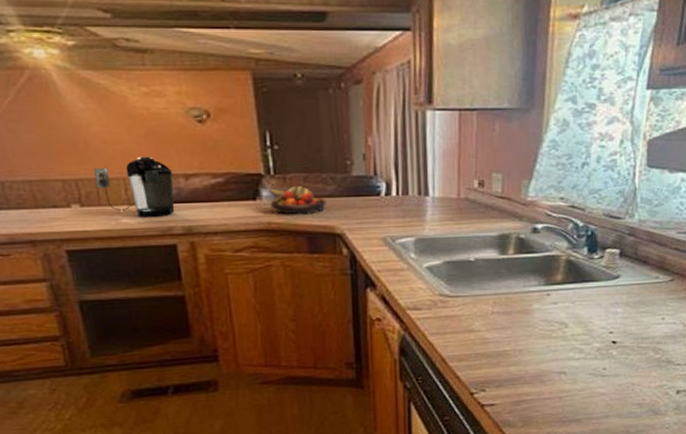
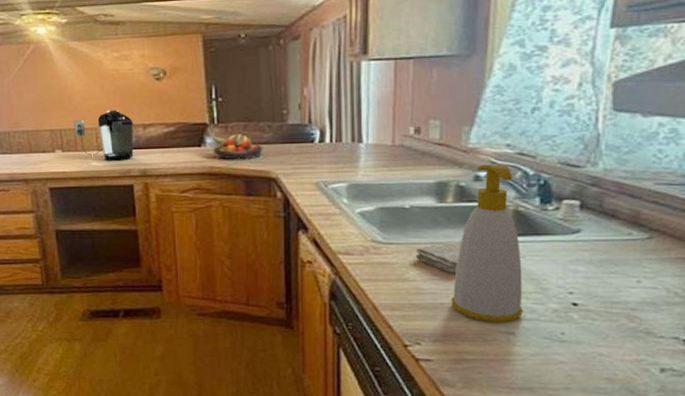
washcloth: none [480,290,522,322] -> present [415,240,462,274]
soap bottle: none [513,216,573,365] -> present [452,164,523,322]

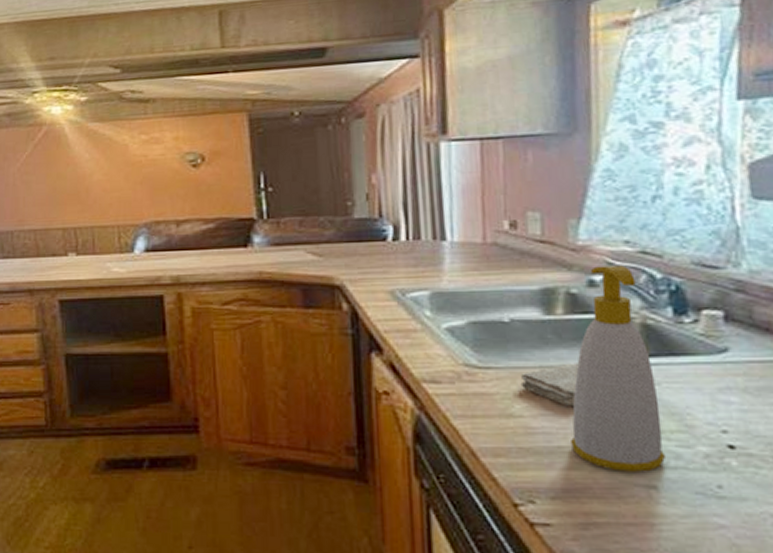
coffee maker: present [74,109,134,161] -> none [92,203,165,266]
fruit bowl: present [212,134,263,160] -> none [261,231,324,263]

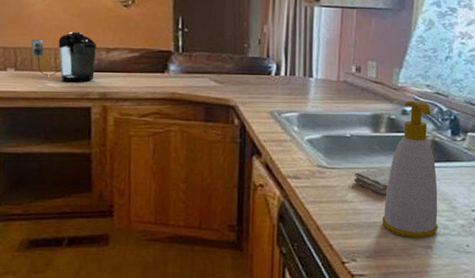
coffee maker: none [92,203,165,266] -> present [31,31,96,83]

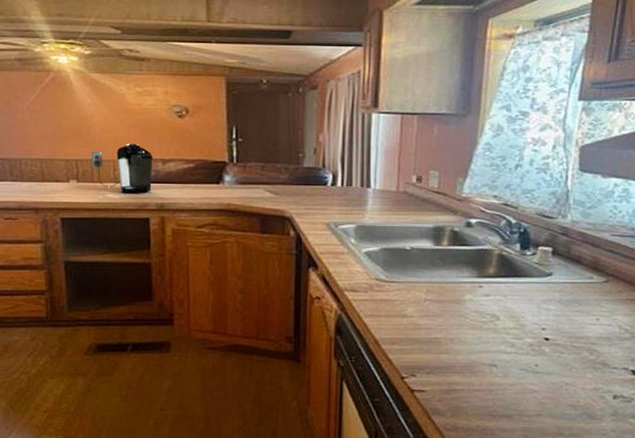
washcloth: present [354,165,392,196] -> none [414,280,454,311]
soap bottle: present [382,101,438,238] -> none [444,212,504,355]

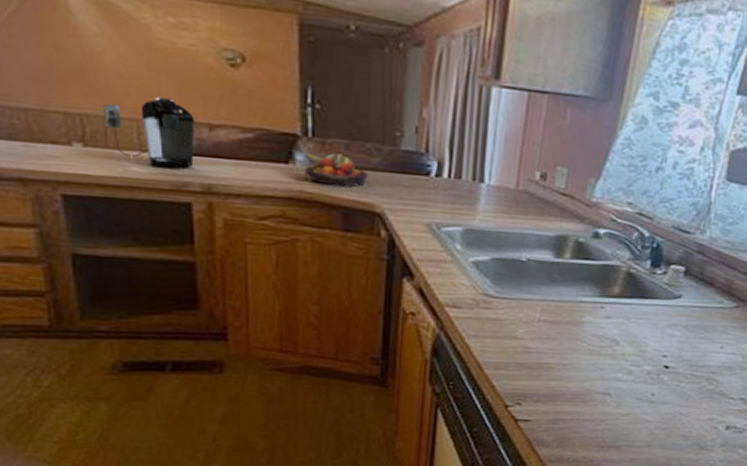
fruit bowl: none [231,174,279,199] -> present [304,152,368,187]

